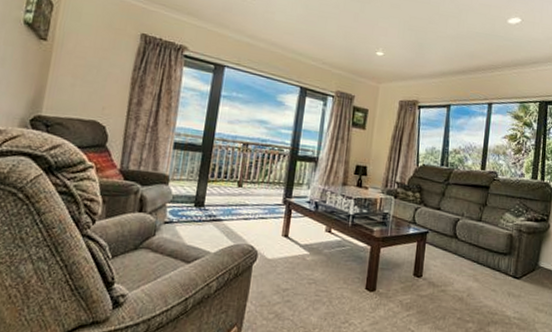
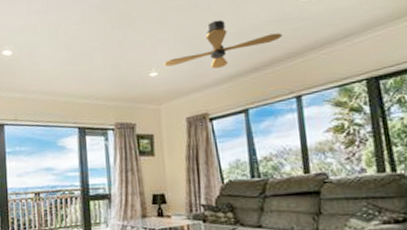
ceiling fan: none [390,19,489,64] -> present [163,20,282,69]

